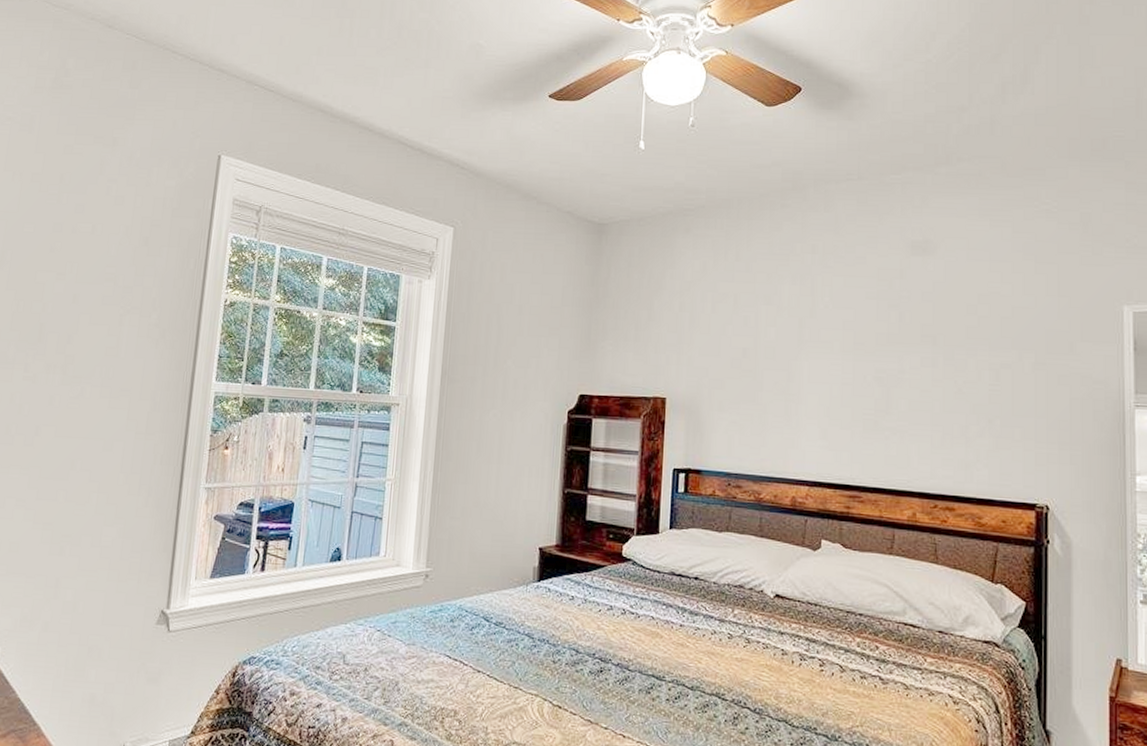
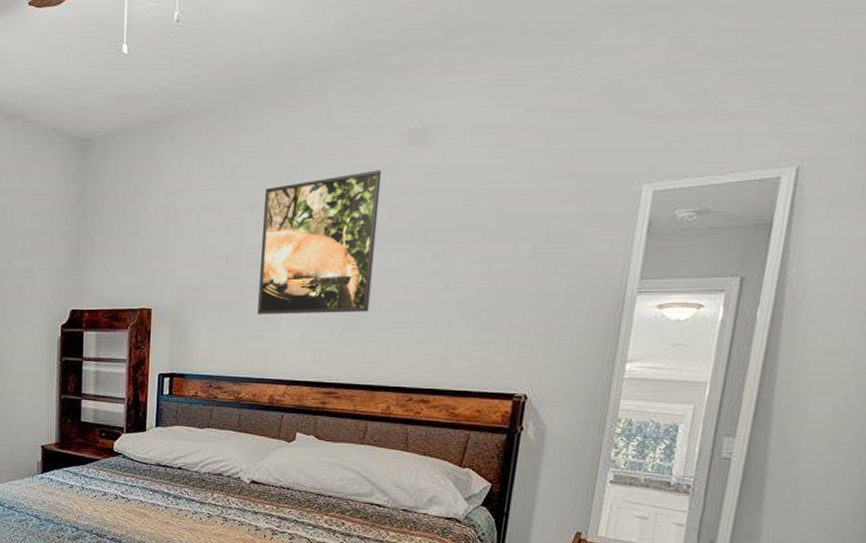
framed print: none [776,275,890,413] -> present [257,170,382,314]

